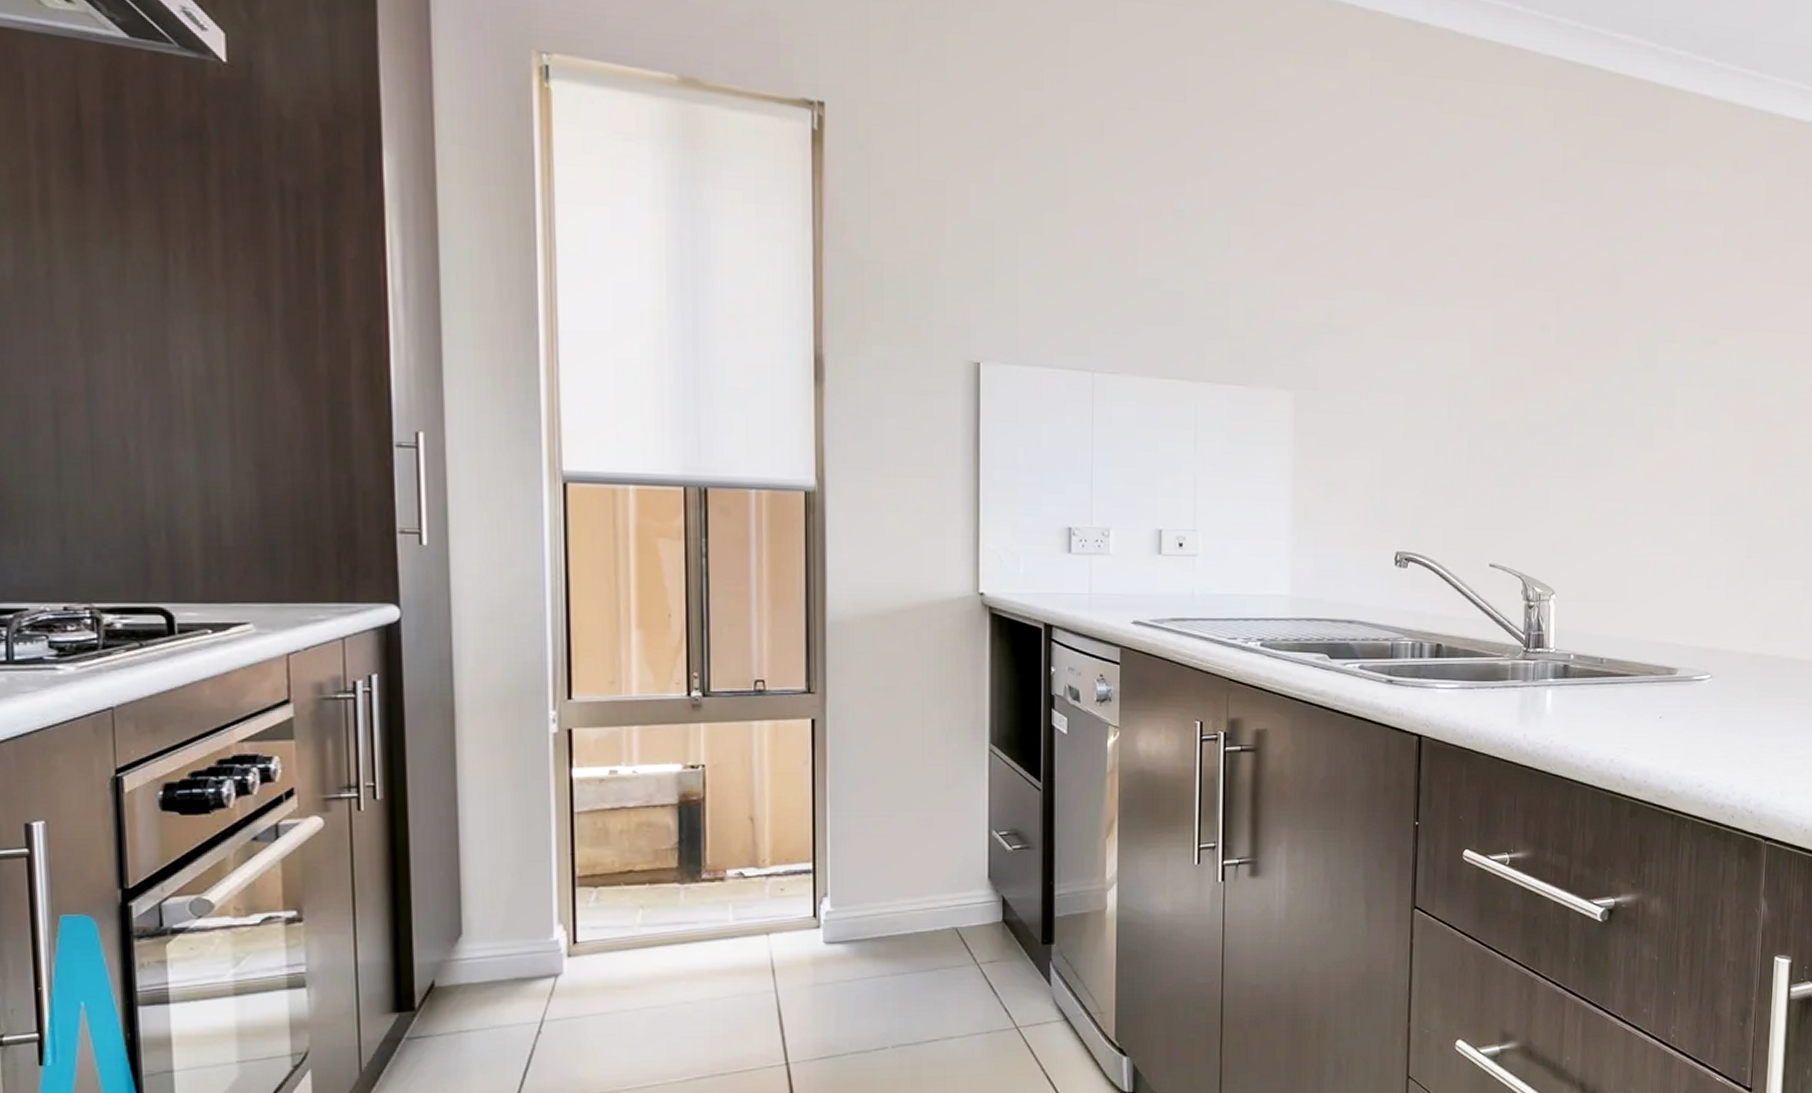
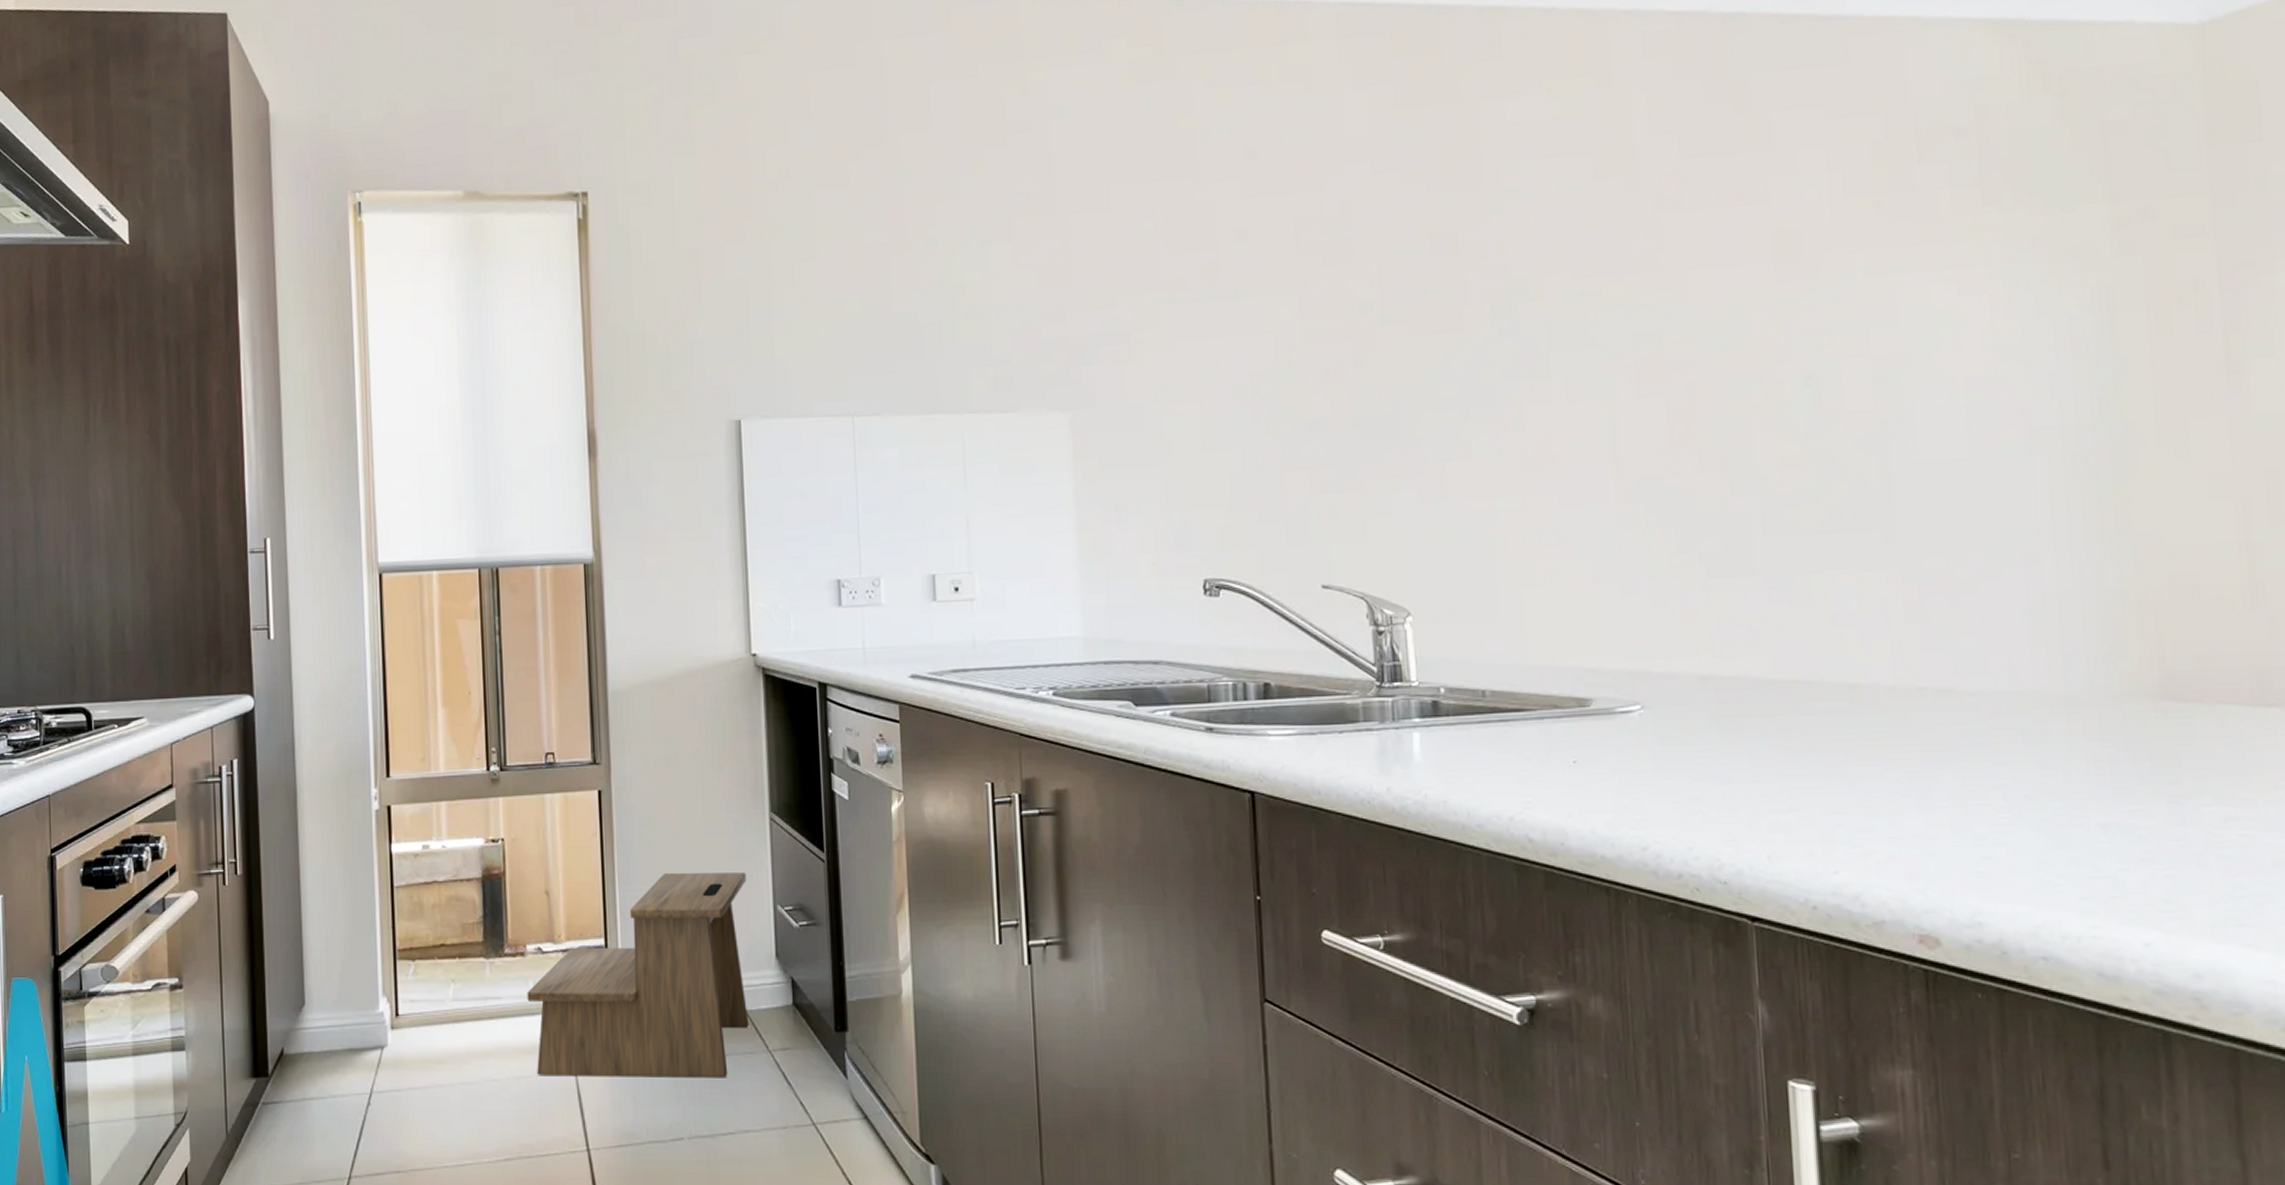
step stool: none [725,800,963,996] -> present [527,872,749,1078]

